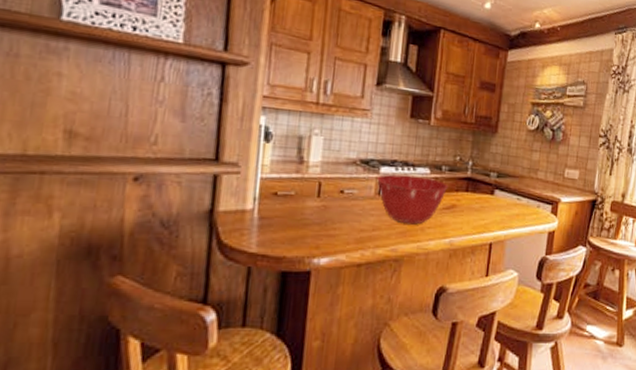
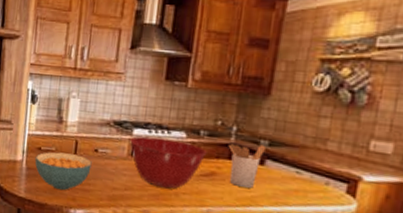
cereal bowl: none [269,196,337,239] -> present [35,152,92,191]
utensil holder: none [465,177,494,216] -> present [228,144,265,188]

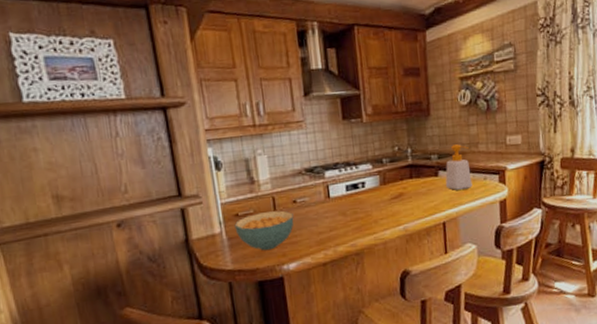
mixing bowl: present [130,136,207,189] -> none [324,172,393,220]
utensil holder: present [228,144,265,188] -> none [407,159,436,200]
soap bottle: none [270,134,313,190] -> present [445,144,472,190]

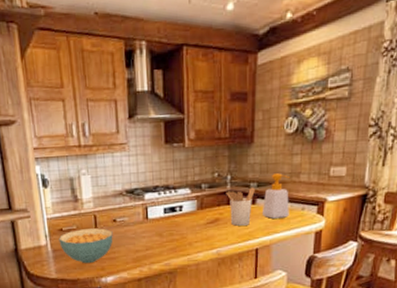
utensil holder: none [407,159,436,200] -> present [226,187,255,226]

